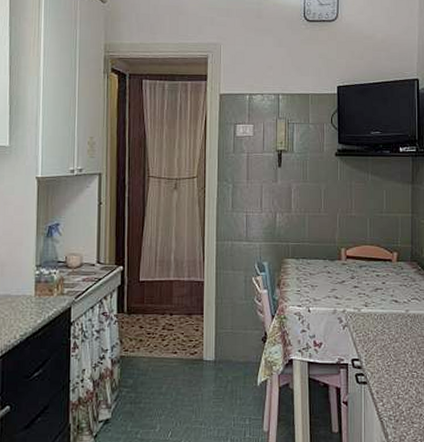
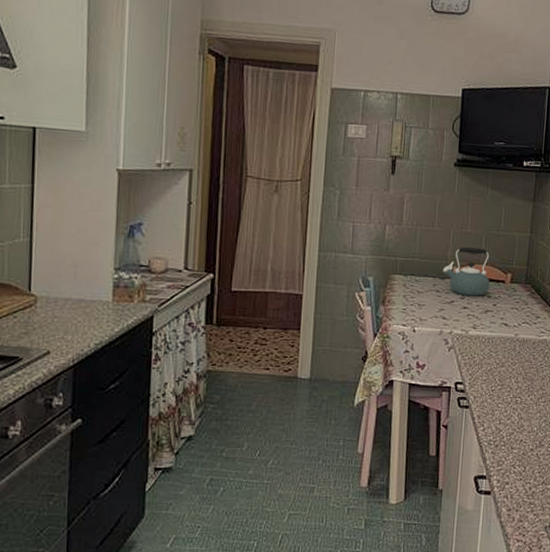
kettle: none [332,229,378,276] -> present [442,246,490,296]

